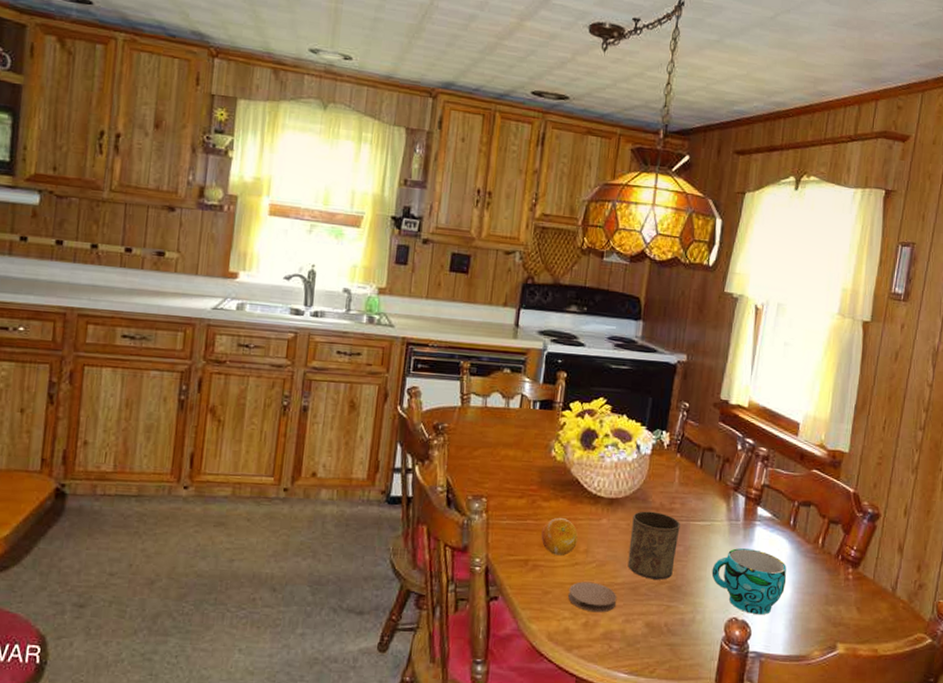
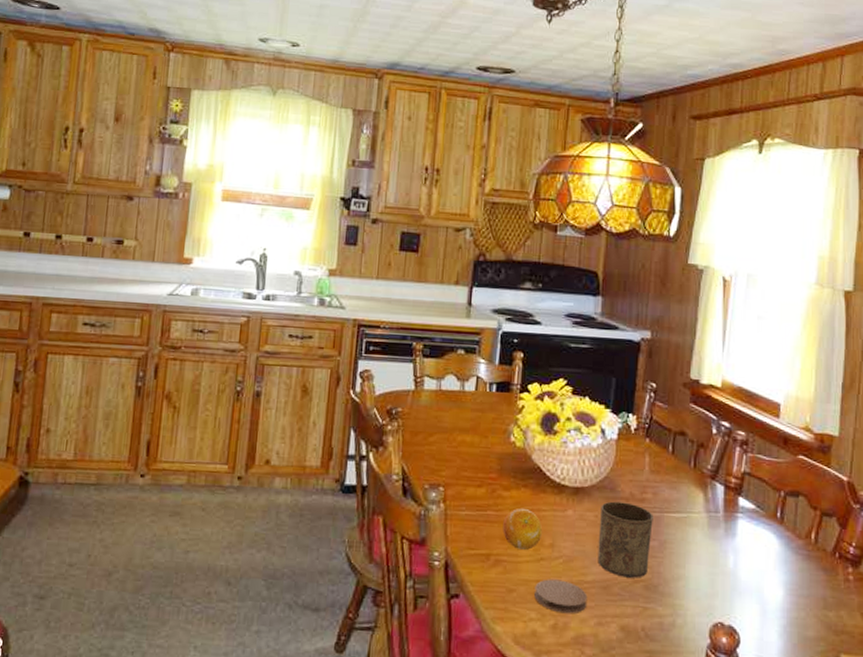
cup: present [711,548,787,615] -> none [691,543,777,620]

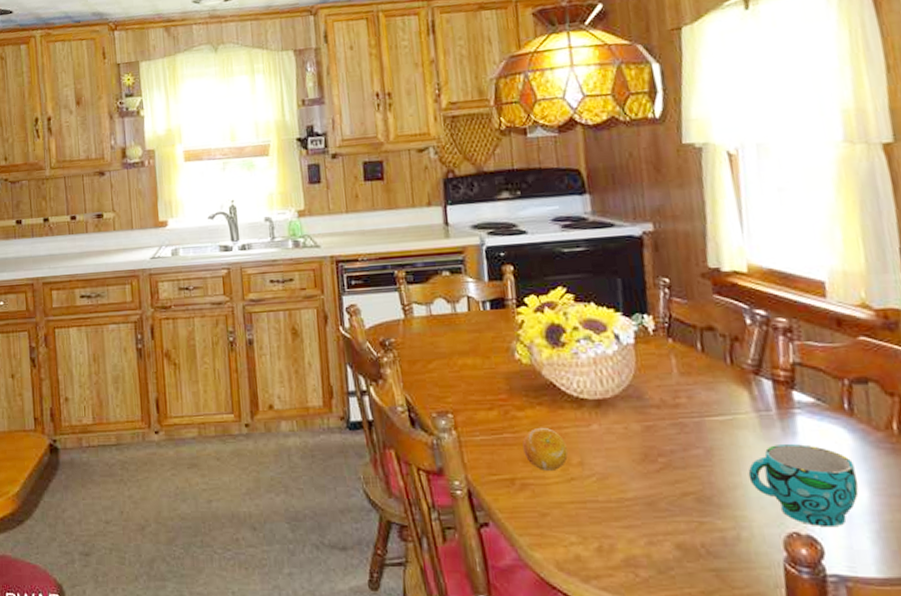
coaster: present [534,579,588,614] -> none [570,499,633,535]
cup: present [597,501,653,578] -> none [629,410,697,491]
cup: none [691,543,777,620] -> present [748,444,859,528]

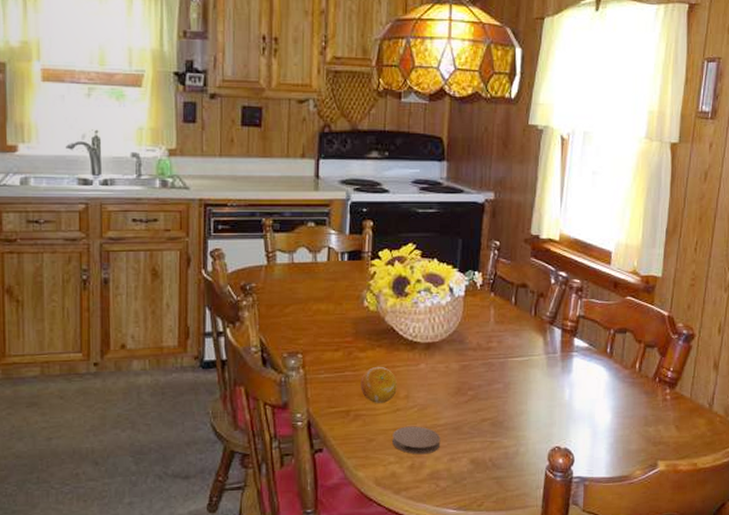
coaster: none [570,499,633,535] -> present [392,426,441,455]
cup: present [748,444,859,528] -> none [532,379,606,442]

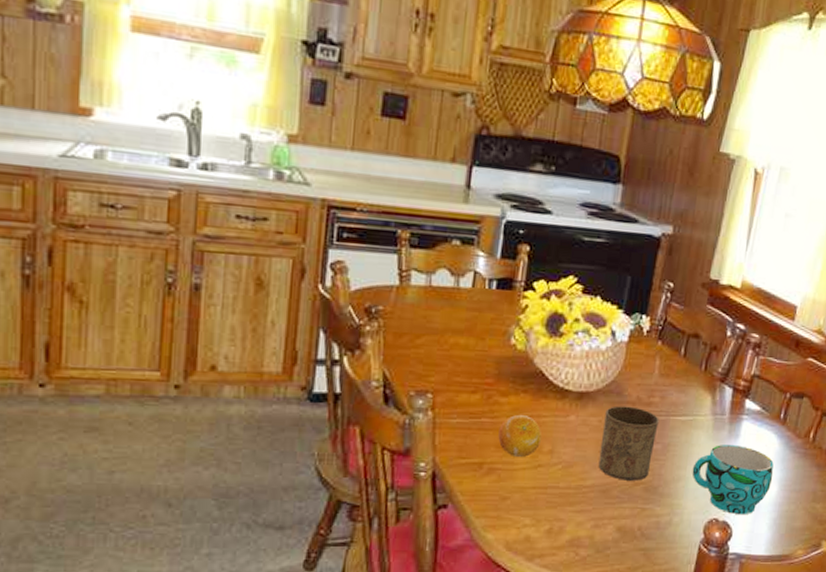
coaster: present [392,426,441,455] -> none [530,485,586,518]
cup: none [449,352,499,418] -> present [598,406,659,481]
cup: none [532,379,606,442] -> present [692,445,774,515]

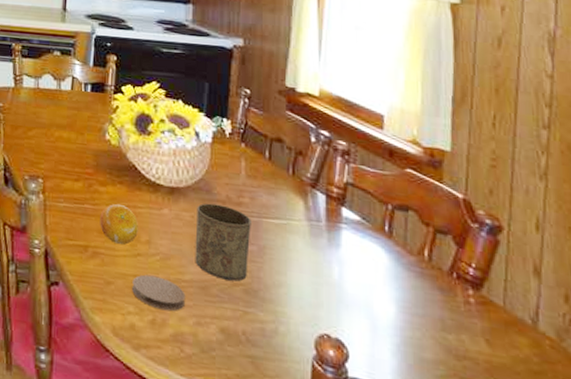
coaster: none [530,485,586,518] -> present [132,274,186,311]
cup: present [692,445,774,515] -> none [293,253,388,335]

